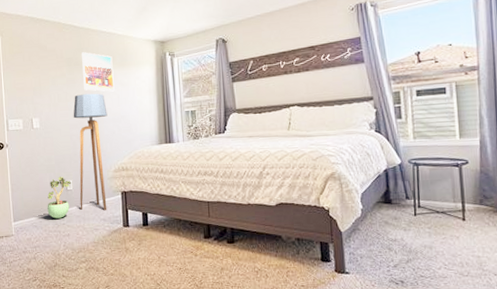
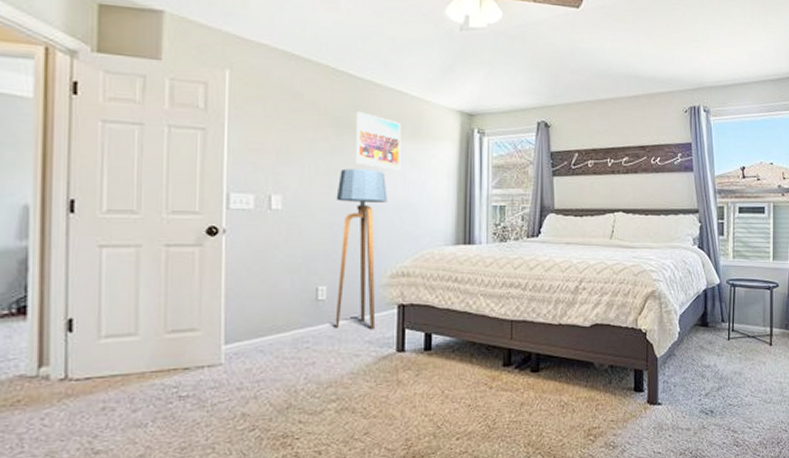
potted plant: present [47,177,71,219] -> none [283,281,324,340]

